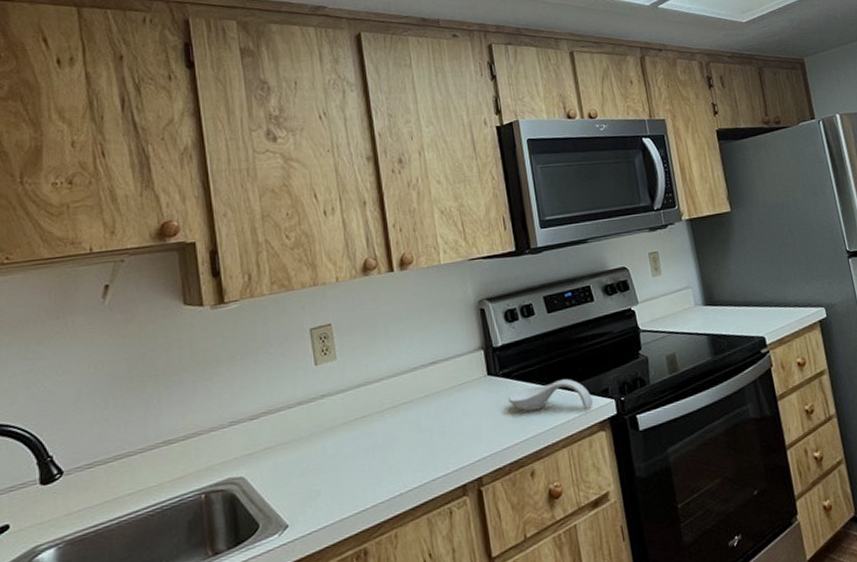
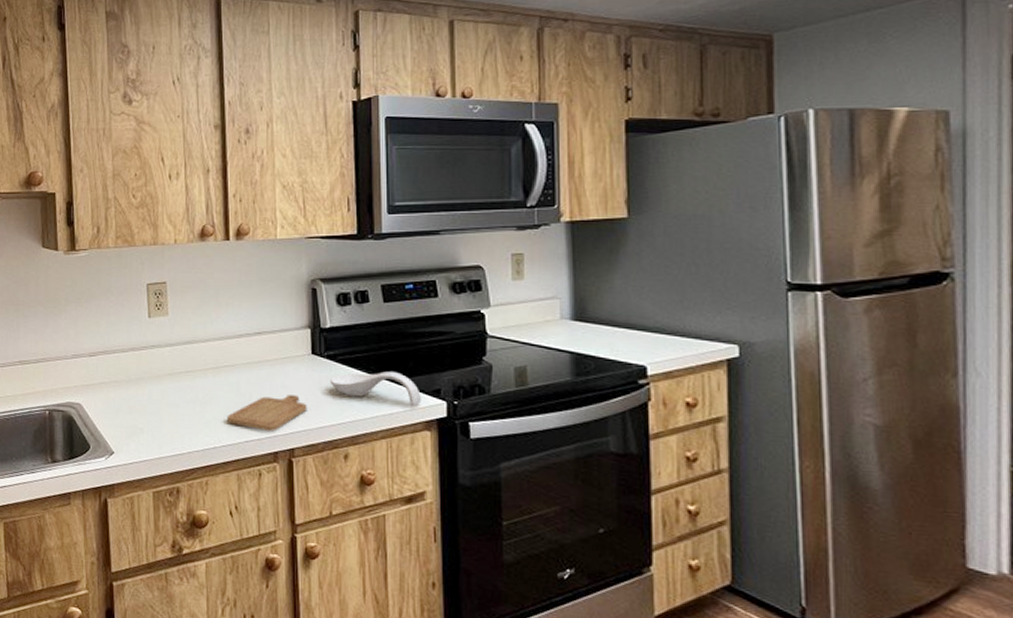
chopping board: none [409,420,490,465] -> present [226,395,307,431]

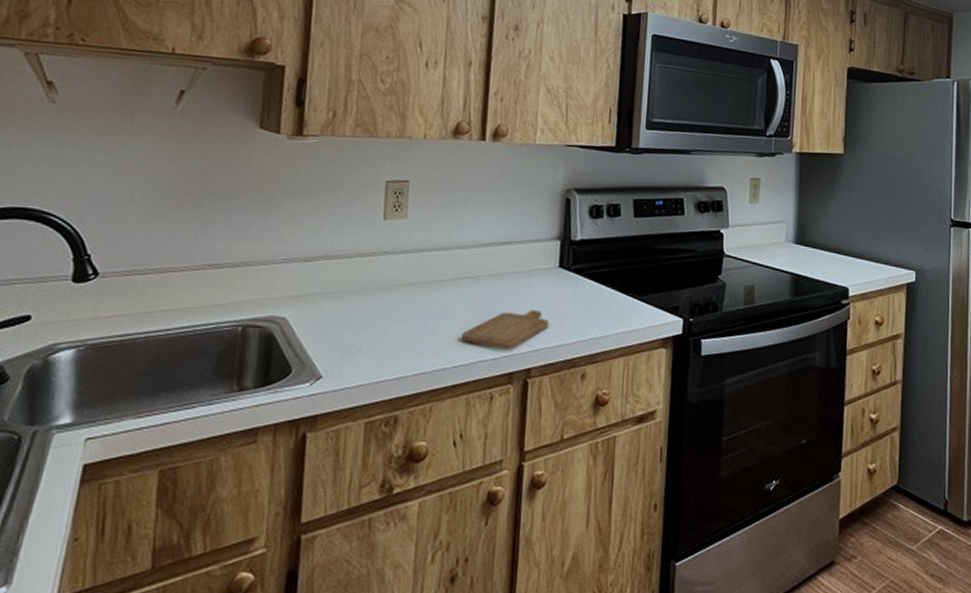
spoon rest: present [329,372,421,407] -> none [574,287,661,324]

